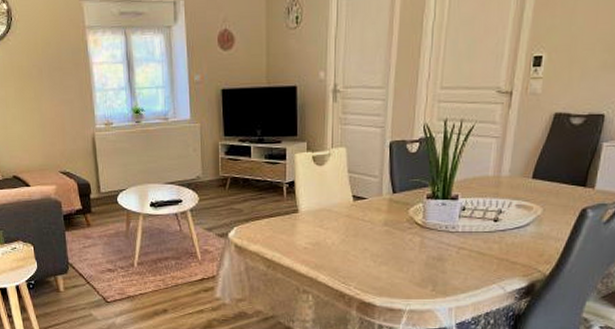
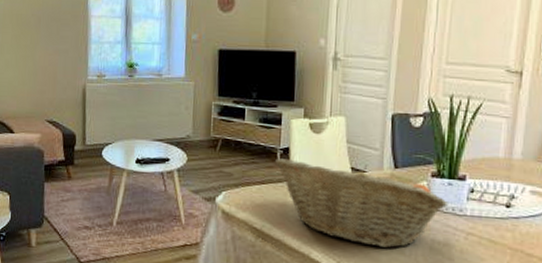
fruit basket: none [281,192,443,266] -> present [274,158,449,248]

